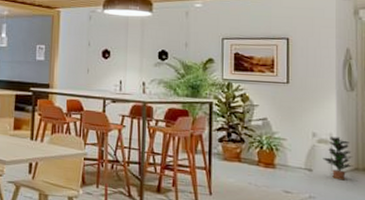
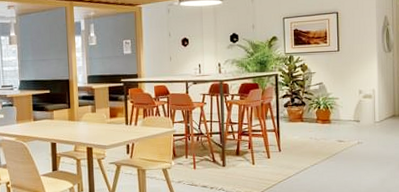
potted plant: present [323,136,353,181] -> none [367,91,391,126]

